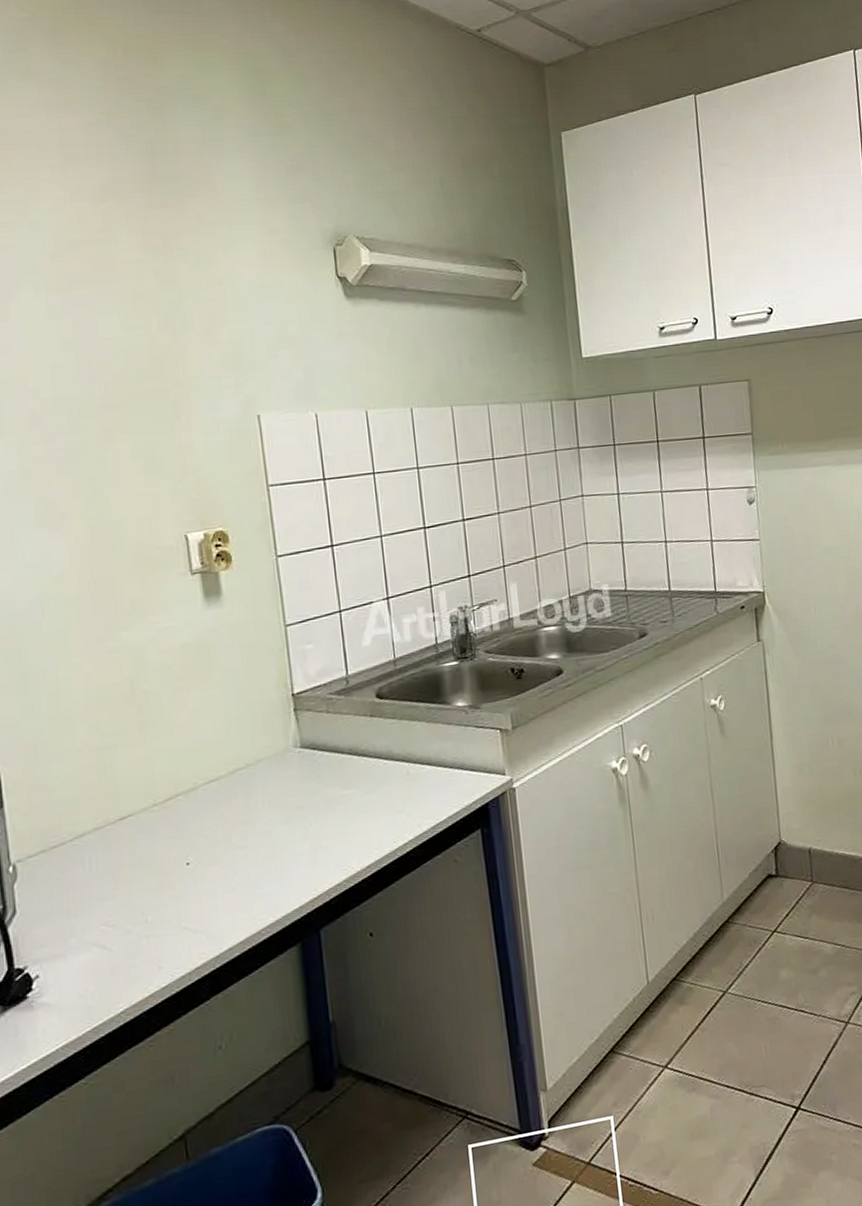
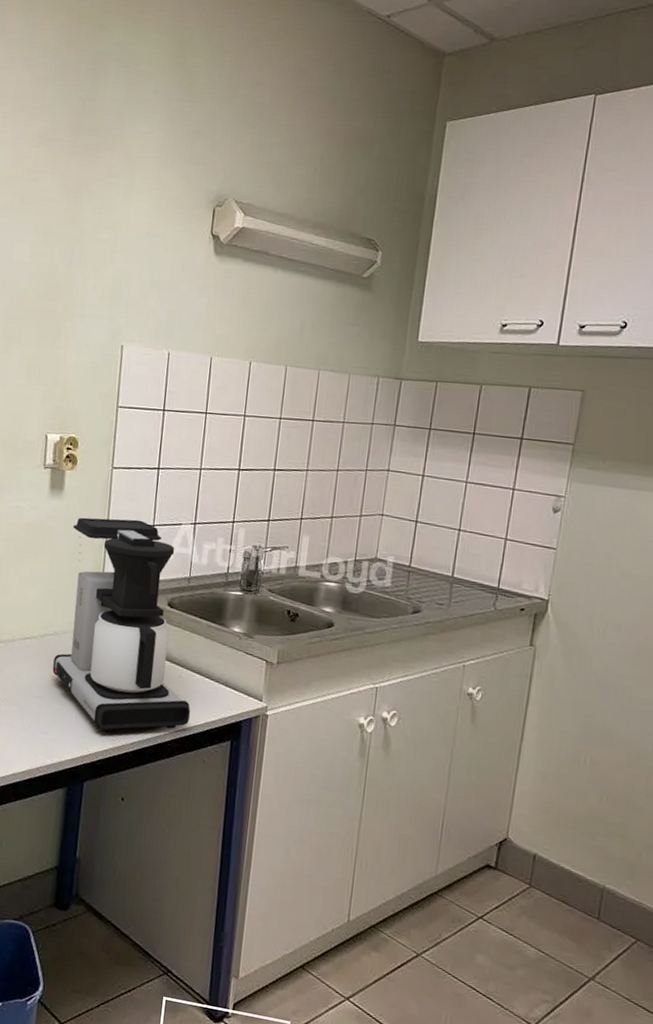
coffee maker: none [243,608,430,863] -> present [52,517,191,732]

